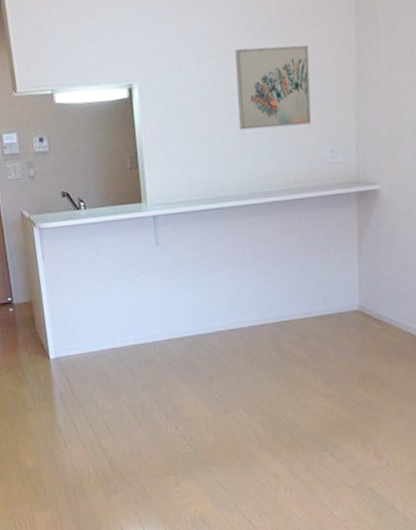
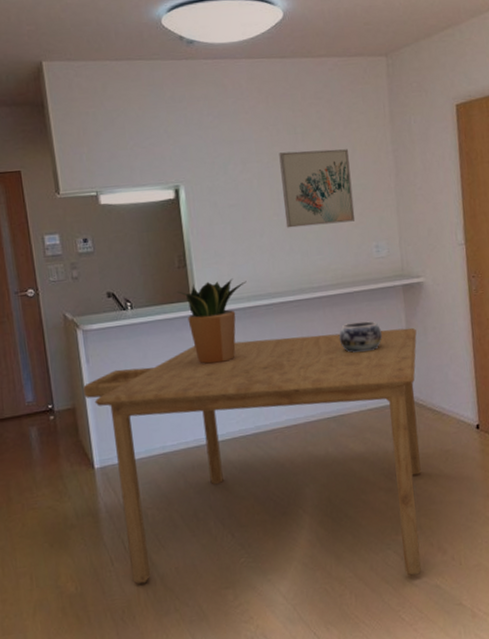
dining table: none [39,236,368,477] -> present [83,327,422,584]
potted plant: none [128,181,197,266] -> present [176,278,247,365]
decorative bowl: none [287,228,332,260] -> present [339,321,382,353]

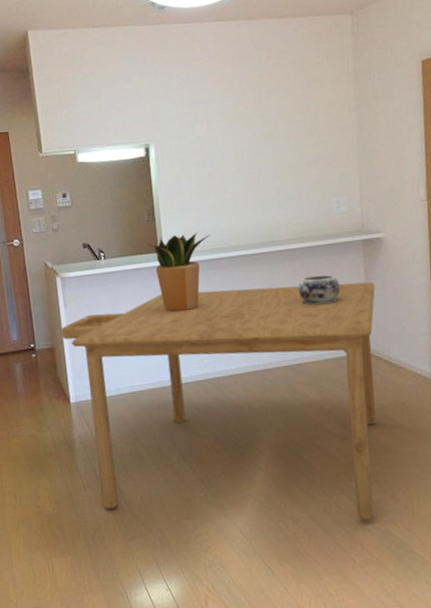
wall art: present [279,149,356,228] -> none [243,107,317,184]

